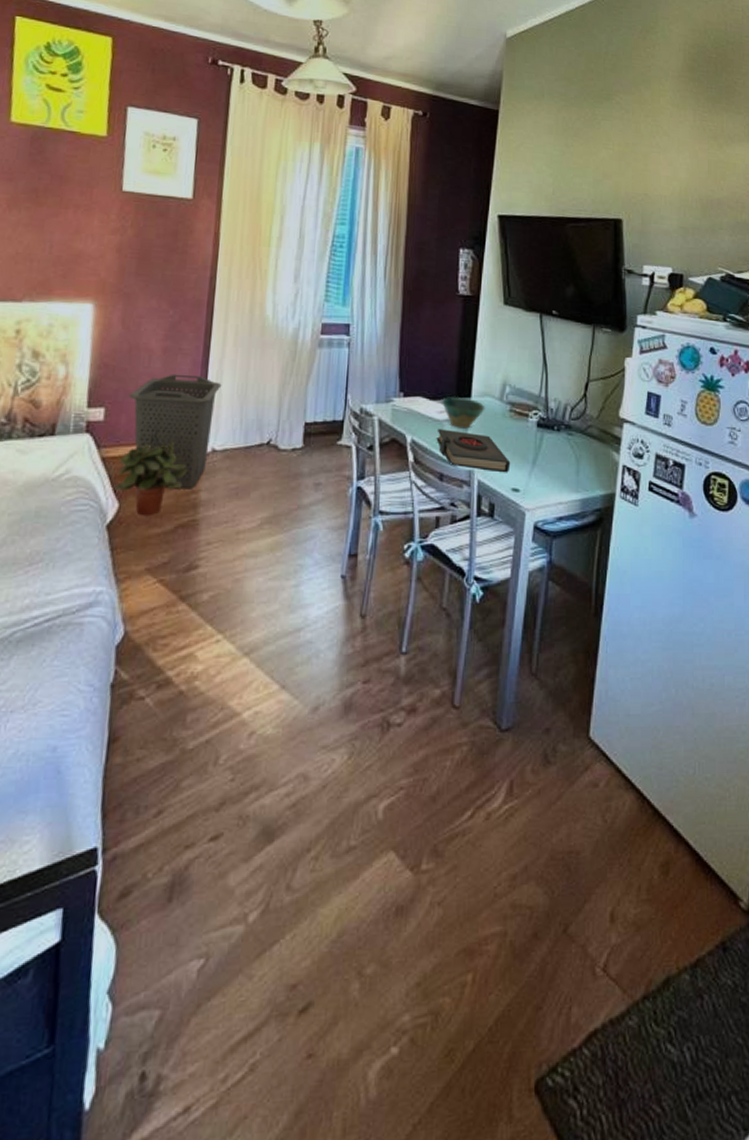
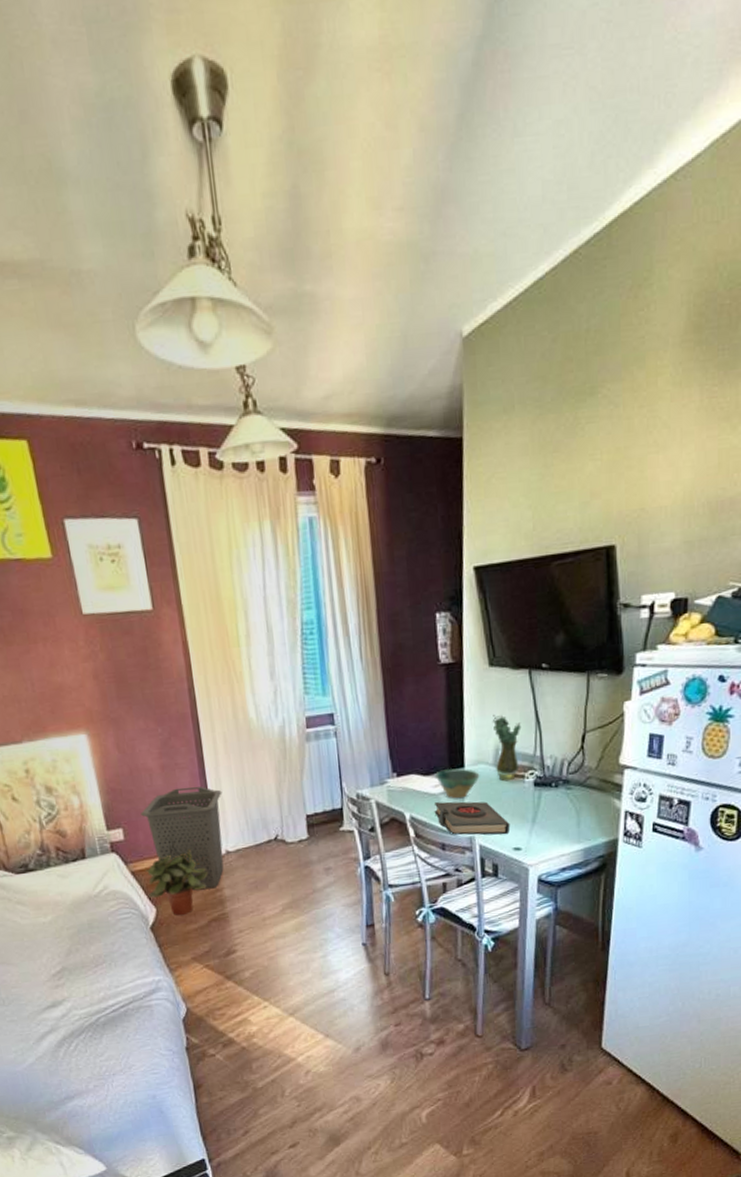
vase: none [502,351,529,418] -> present [492,715,522,781]

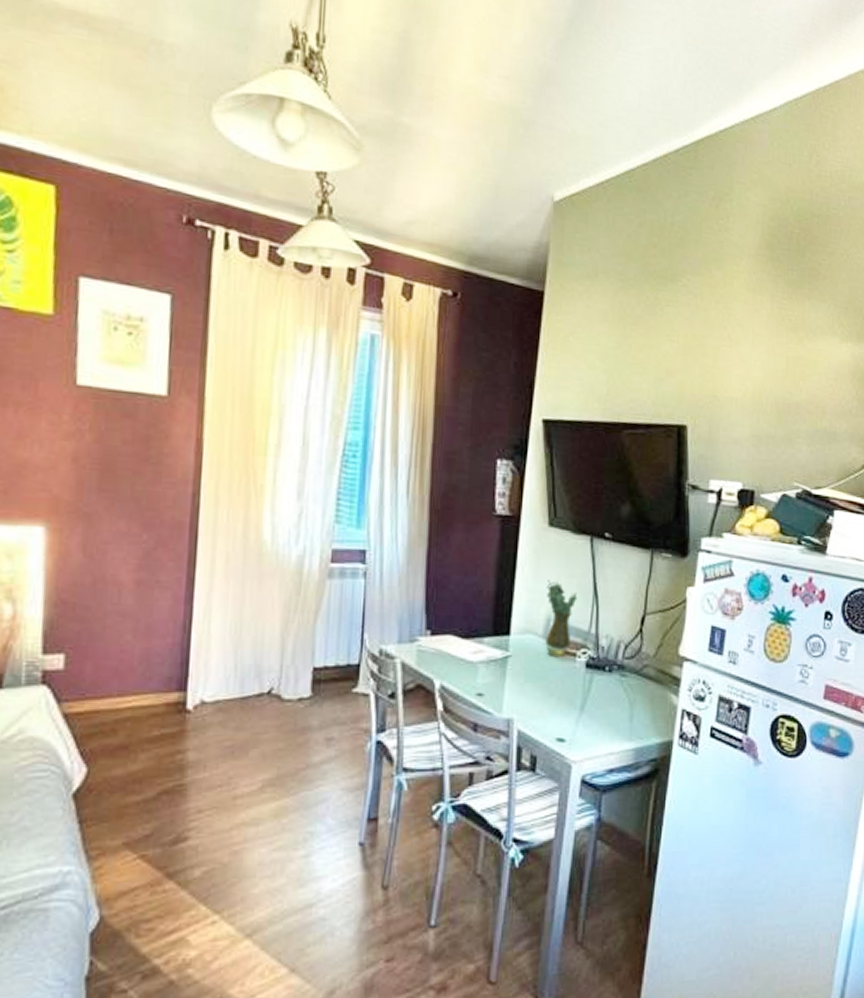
laundry basket: present [141,787,224,891] -> none [95,611,211,749]
potted plant: present [144,848,208,915] -> none [79,691,170,780]
bowl: present [434,768,480,799] -> none [474,635,527,671]
book: present [434,801,510,835] -> none [469,672,555,721]

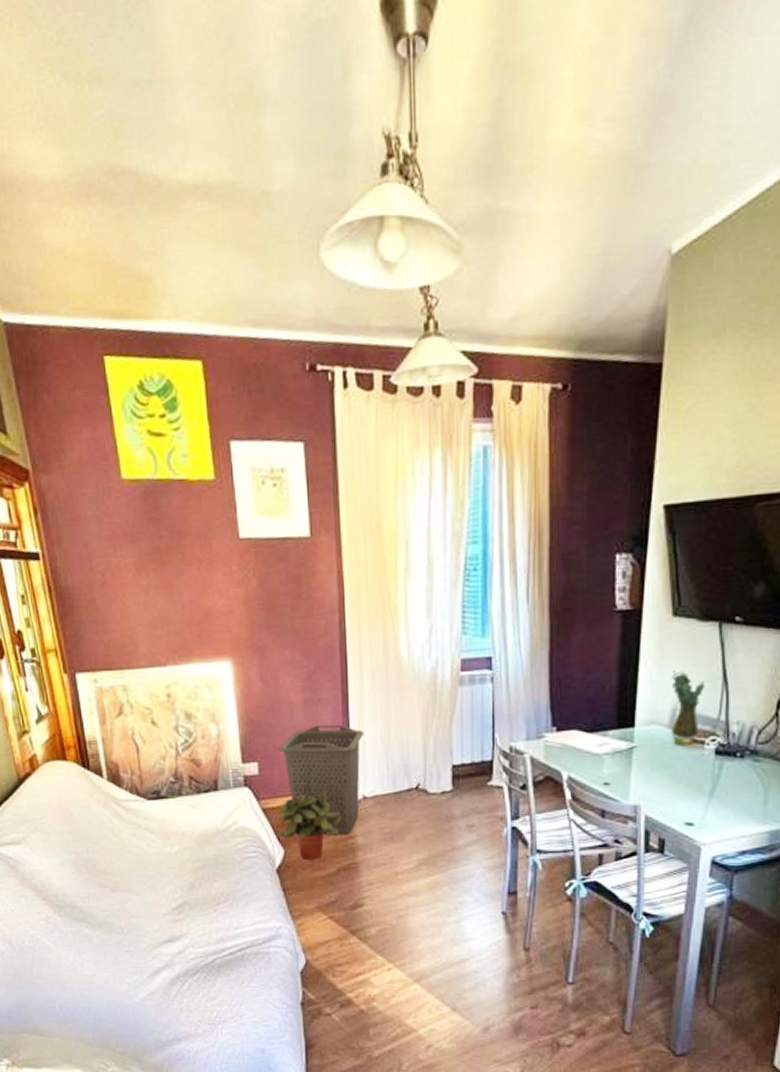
potted plant: none [79,691,170,780] -> present [275,789,342,859]
laundry basket: none [95,611,211,749] -> present [278,724,365,835]

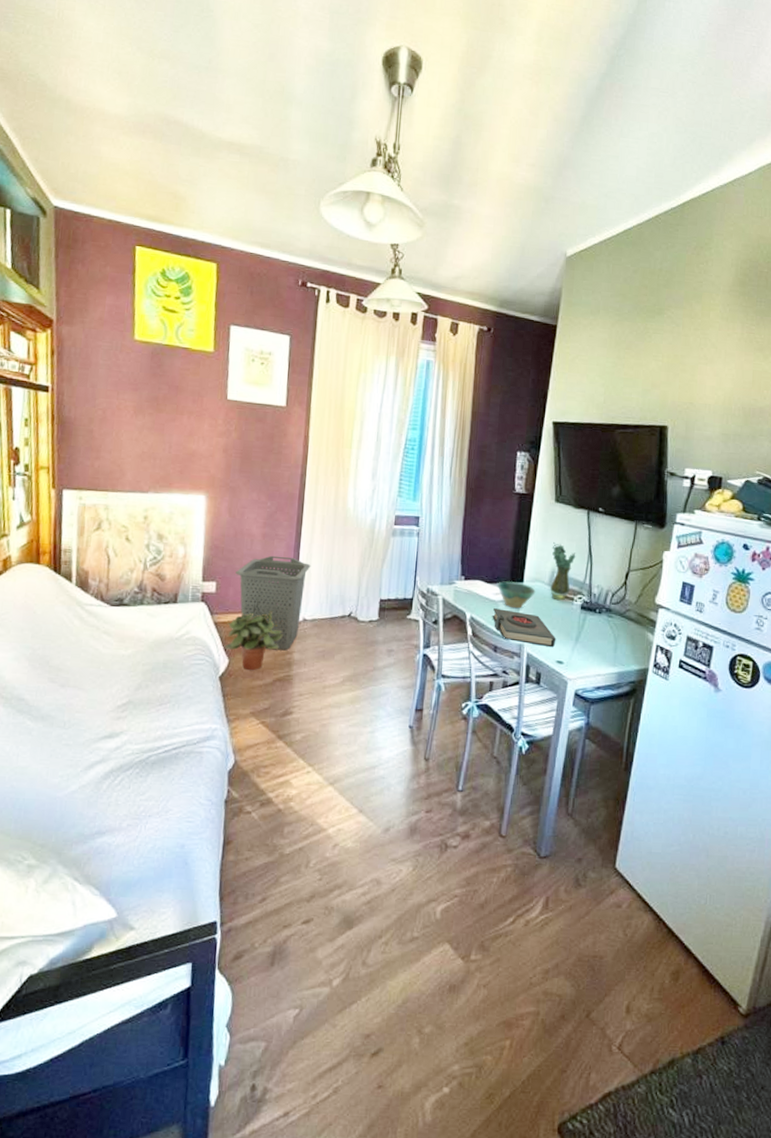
book: none [596,763,683,807] -> present [492,608,556,648]
bowl: none [599,727,652,762] -> present [496,581,536,609]

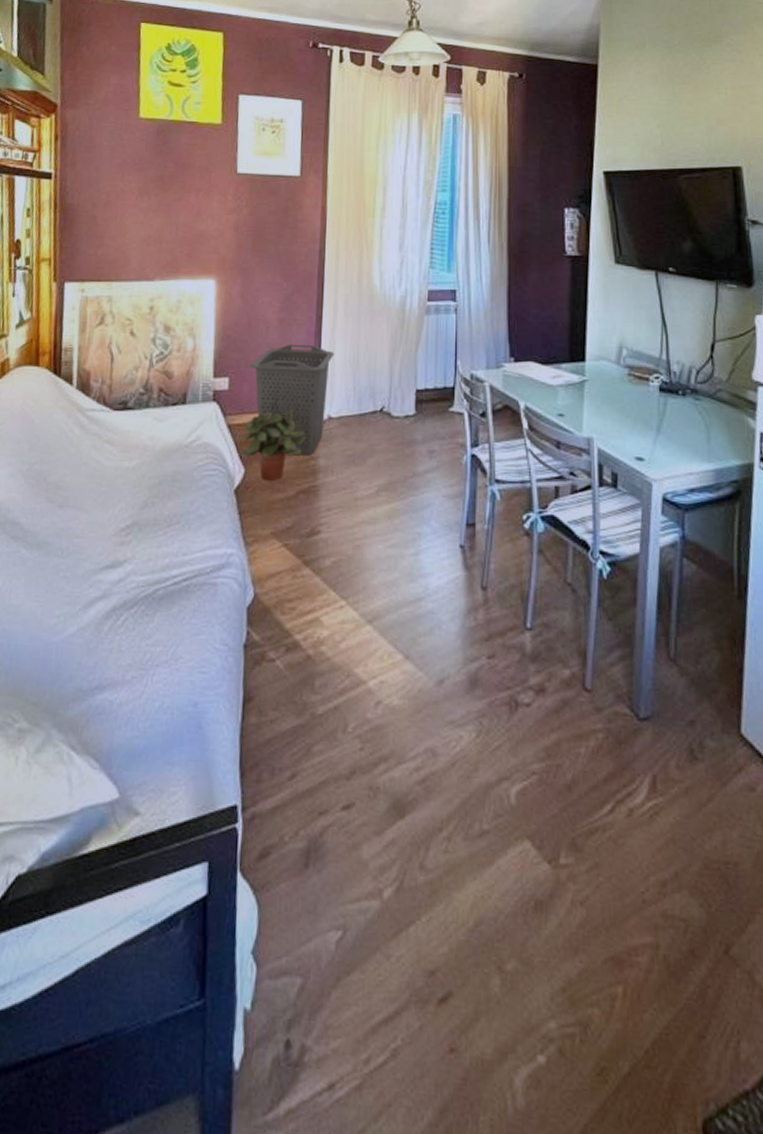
book: present [492,608,556,648] -> none [551,395,633,441]
bowl: present [496,581,536,609] -> none [553,361,601,394]
vase: present [550,542,576,601] -> none [616,312,647,382]

